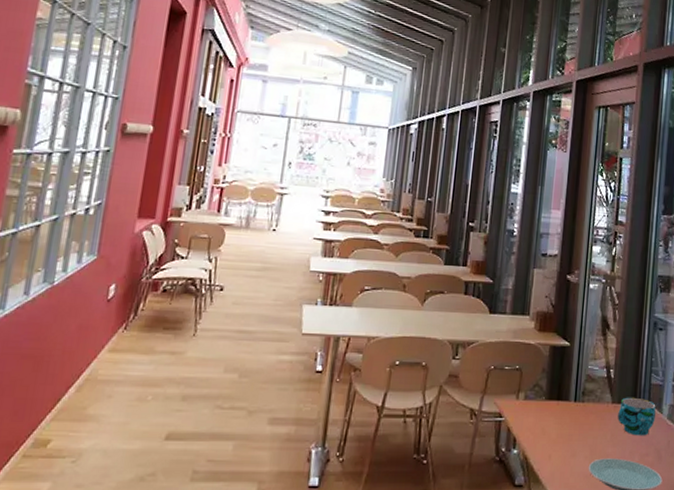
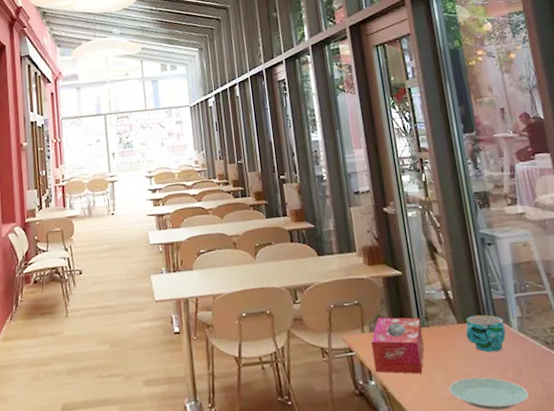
tissue box: none [520,386,577,448] -> present [371,317,425,374]

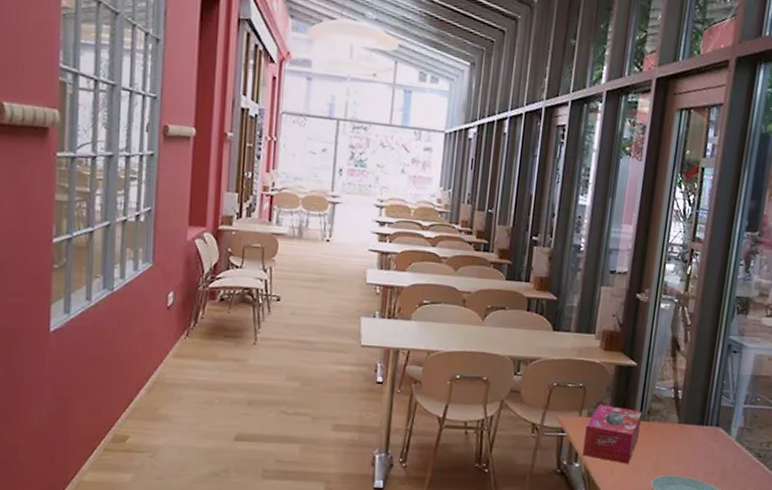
cup: present [466,314,506,353] -> none [683,418,724,456]

